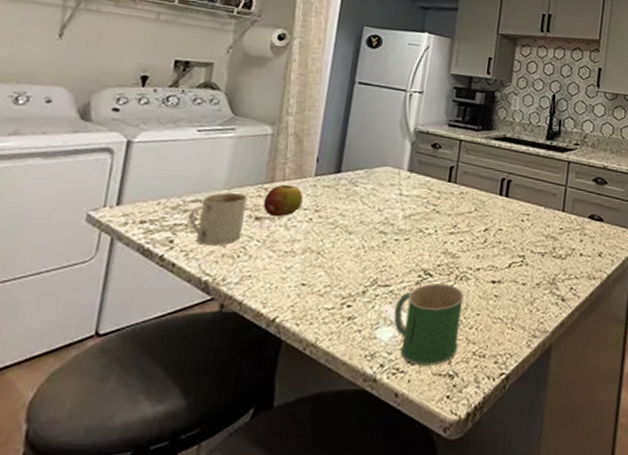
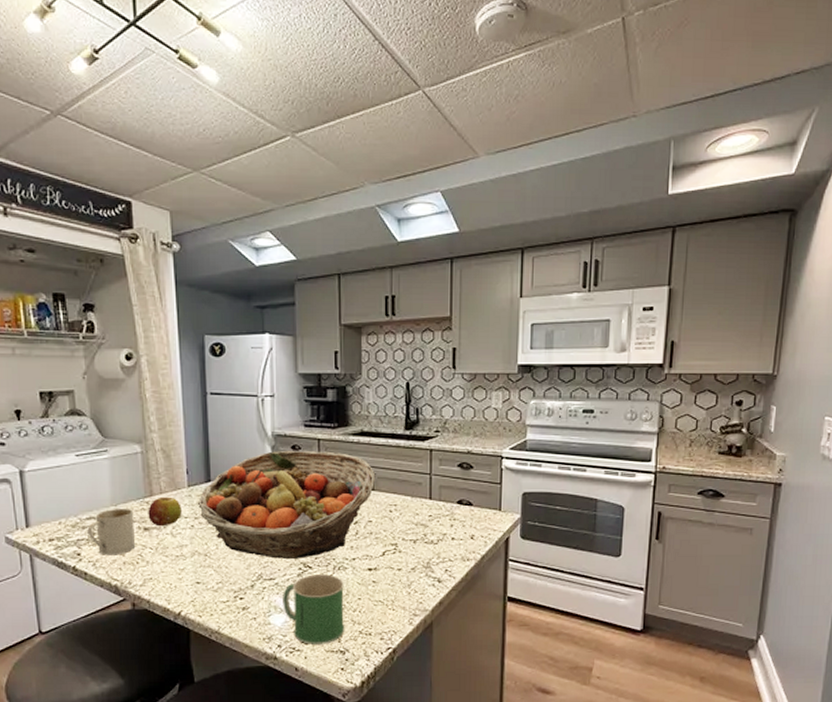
fruit basket: none [321,147,512,265] -> present [197,451,376,559]

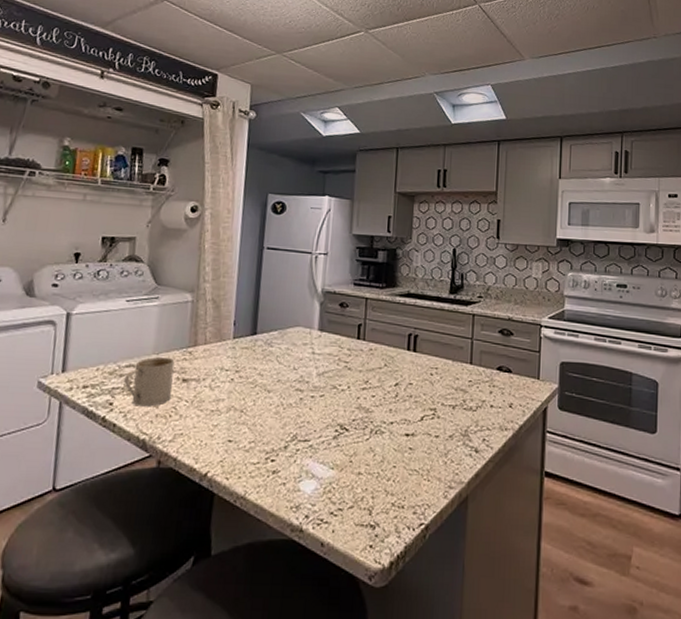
fruit: present [148,497,182,527] -> none [188,347,224,379]
fruit basket: present [197,451,376,559] -> none [240,307,419,420]
mug: present [283,574,345,644] -> none [315,437,380,517]

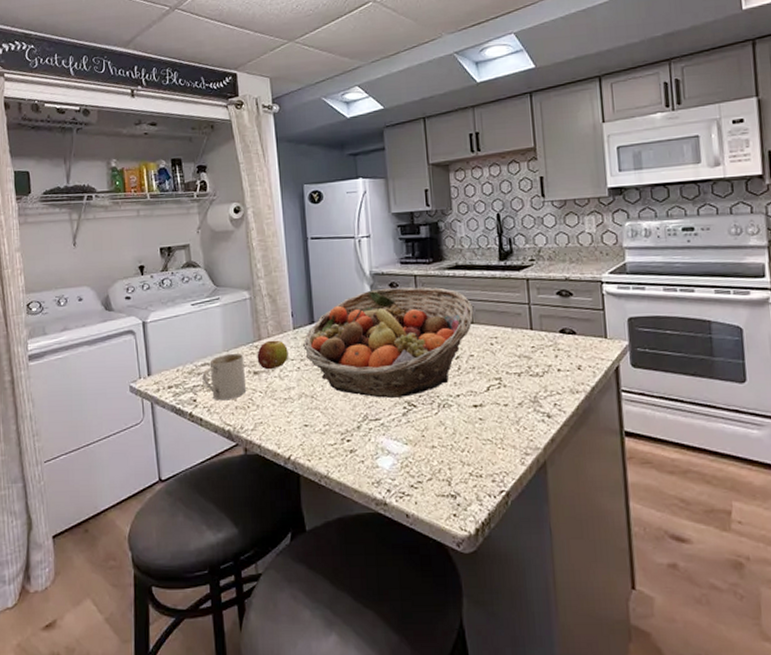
fruit: none [188,347,224,379] -> present [257,340,288,370]
fruit basket: none [240,307,419,420] -> present [302,287,474,398]

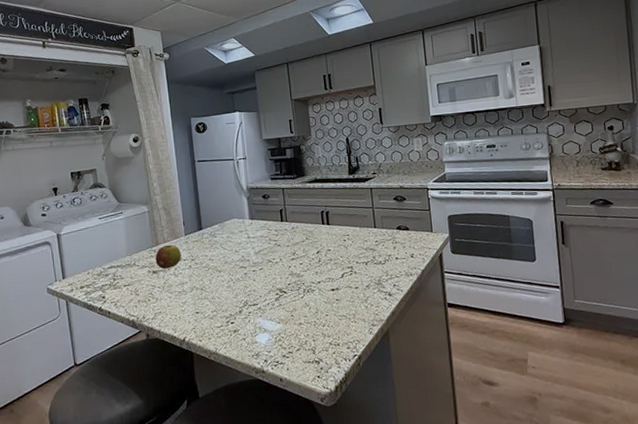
mug: present [202,353,247,401] -> none [109,256,147,296]
fruit basket: present [302,287,474,398] -> none [193,197,331,288]

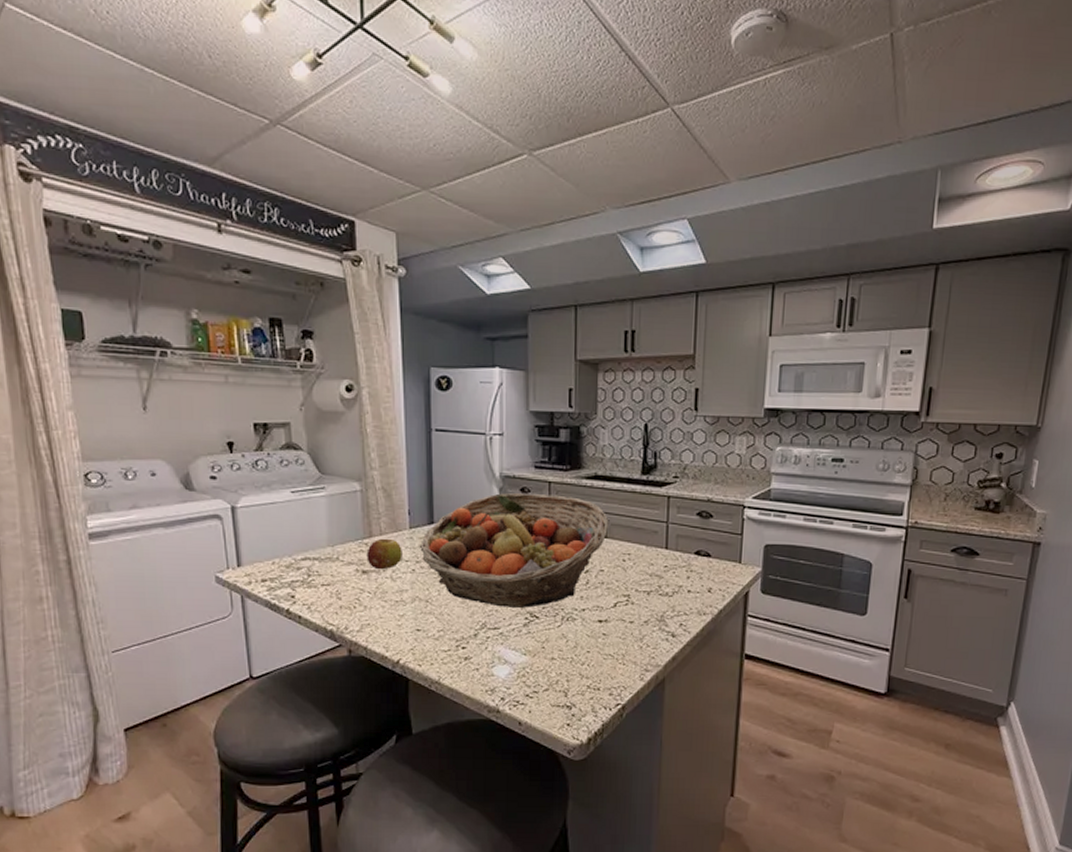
fruit basket: none [193,197,331,288] -> present [419,493,609,608]

